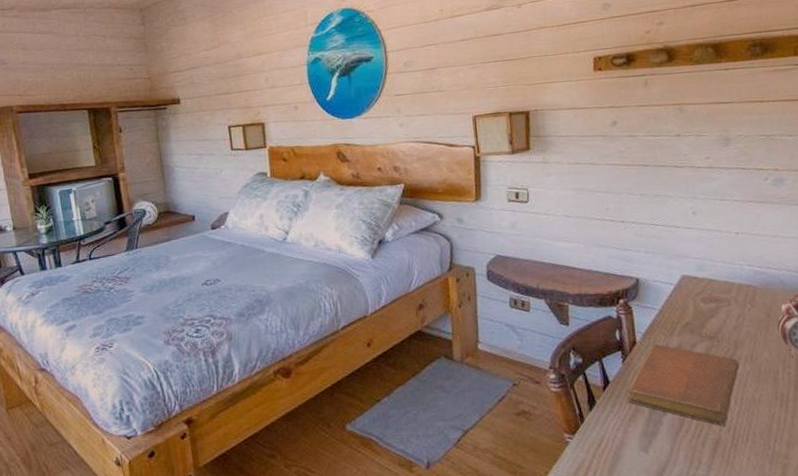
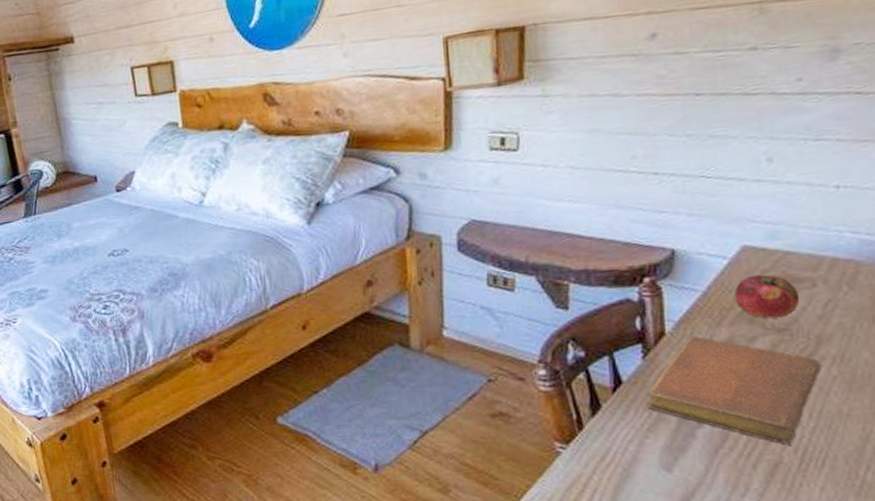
fruit: none [679,296,722,329] -> present [734,274,800,319]

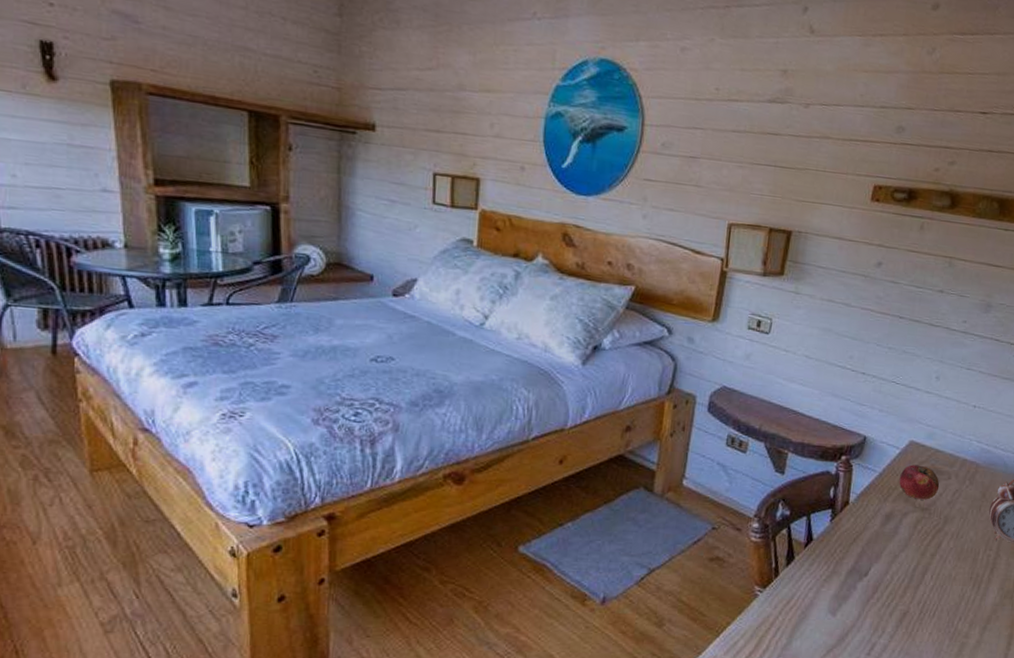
notebook: present [647,335,822,445] -> none [827,506,945,599]

